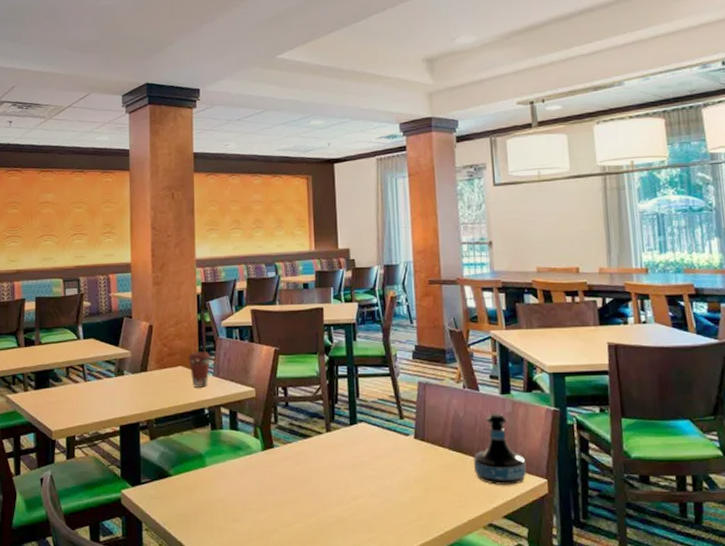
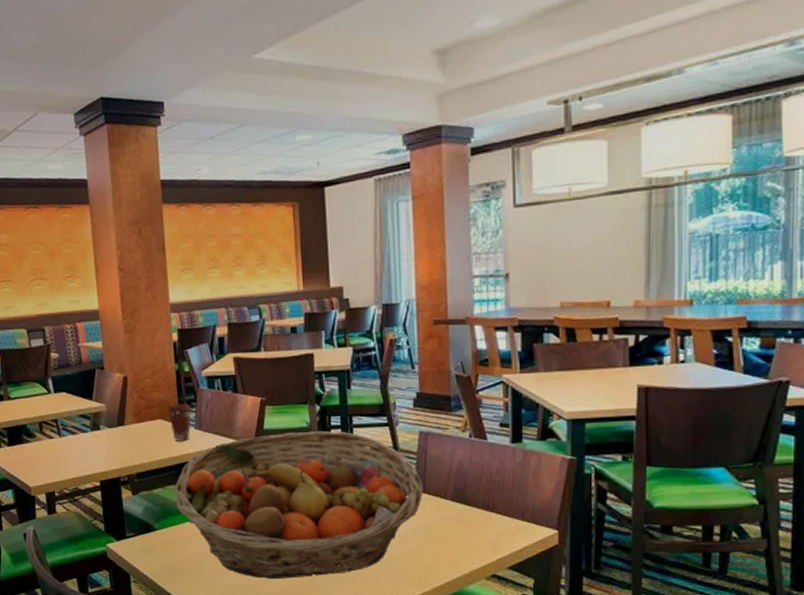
fruit basket: none [191,379,424,527] -> present [175,430,424,579]
tequila bottle: present [474,413,527,485] -> none [478,463,536,536]

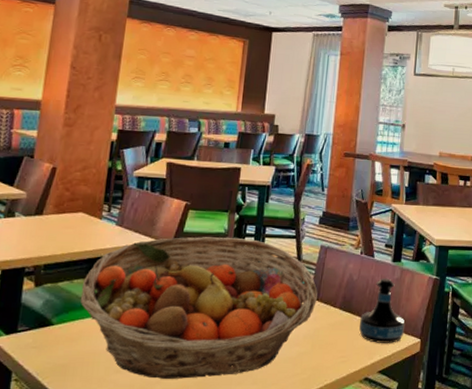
coffee cup: present [167,403,192,441] -> none [91,199,117,236]
tequila bottle: none [478,463,536,536] -> present [359,278,405,343]

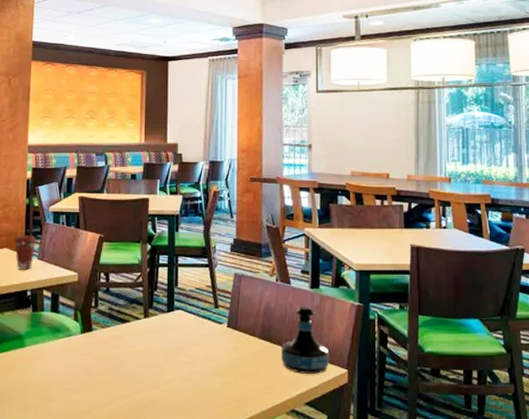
fruit basket: present [80,237,318,379] -> none [11,267,236,408]
coffee cup: none [91,199,117,236] -> present [14,235,37,270]

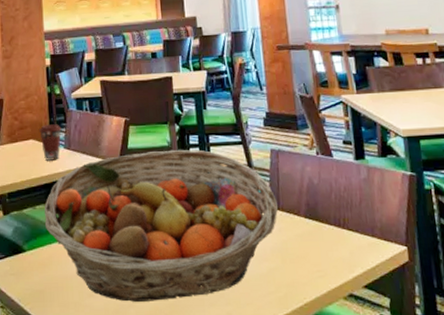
fruit basket: none [11,267,236,408] -> present [44,149,279,302]
tequila bottle: present [282,306,330,374] -> none [330,179,386,254]

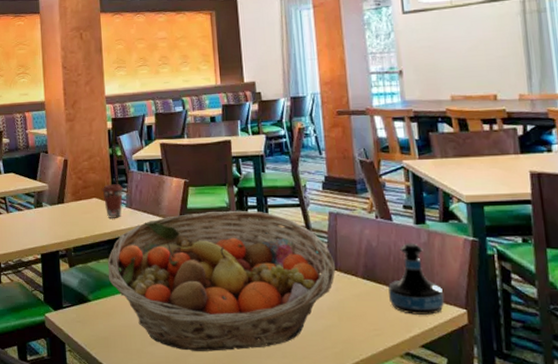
tequila bottle: none [330,179,386,254] -> present [388,243,445,315]

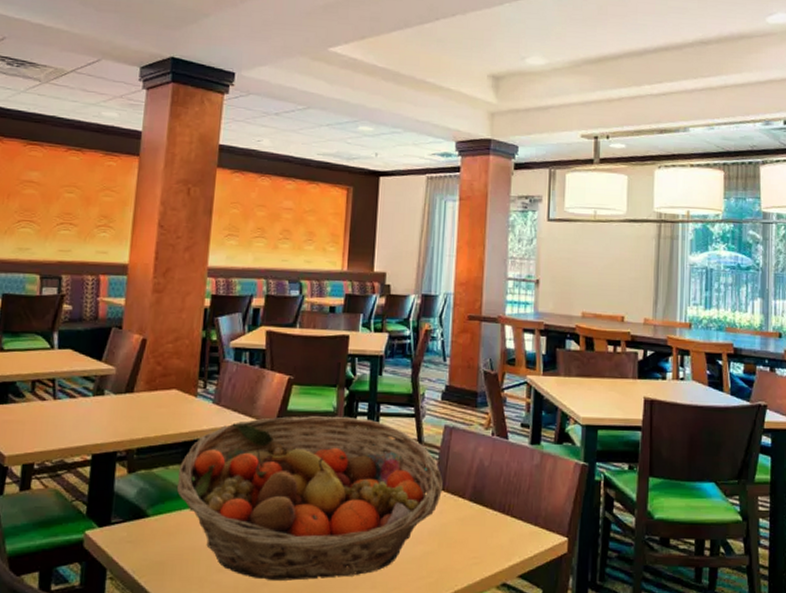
coffee cup: present [102,184,123,218] -> none [185,374,213,416]
tequila bottle: present [388,243,445,315] -> none [494,464,549,542]

